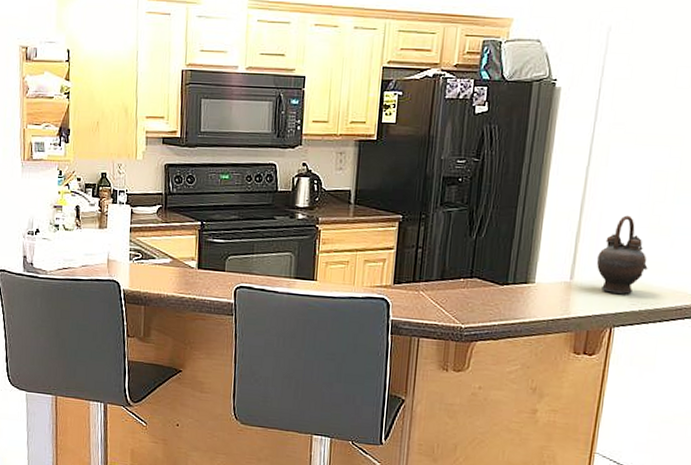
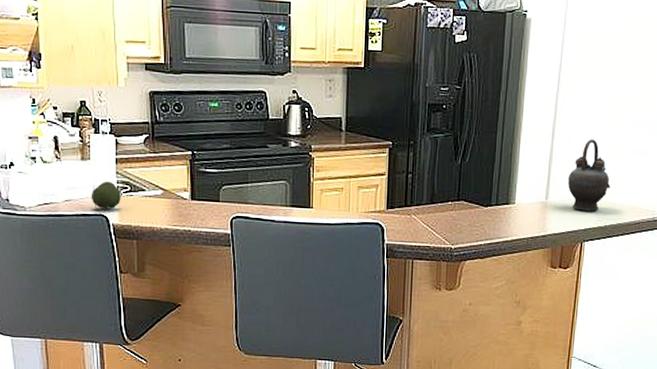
fruit: none [105,248,133,277] -> present [90,181,121,211]

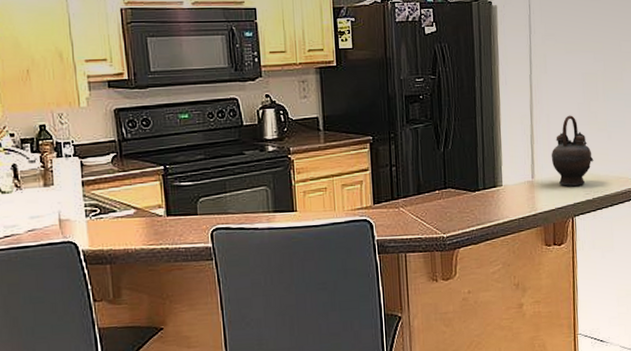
fruit: present [90,181,121,211] -> none [56,205,90,237]

